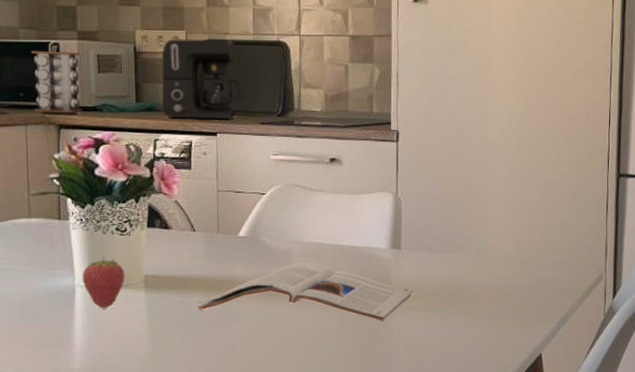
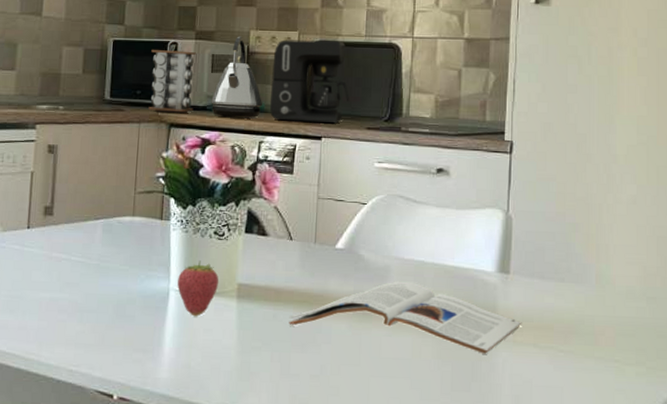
kettle: none [100,36,154,117] -> present [211,36,262,119]

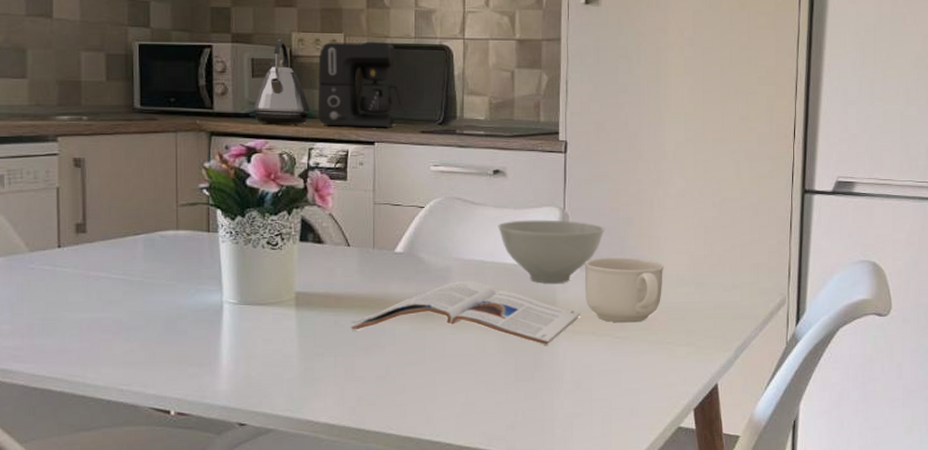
spice rack: present [148,40,196,114] -> none [183,43,235,122]
fruit: present [177,260,219,317] -> none [231,271,276,328]
bowl: none [439,221,550,289] -> present [498,220,605,283]
teacup: none [526,264,613,336] -> present [584,257,664,323]

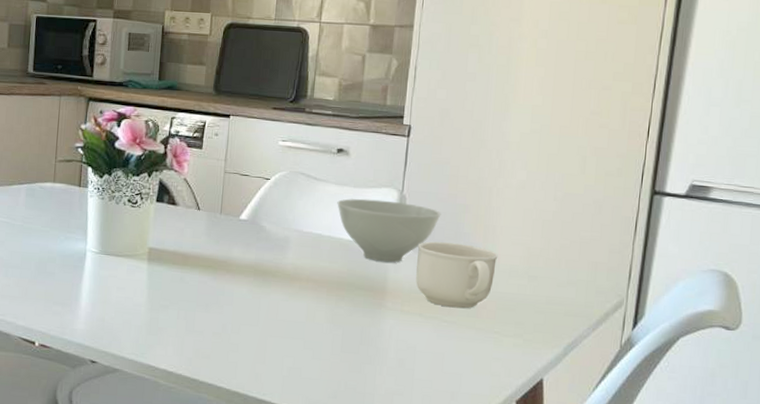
kettle: present [254,39,310,125] -> none [127,16,175,96]
coffee maker: present [317,42,401,128] -> none [182,21,258,103]
magazine: present [351,281,581,345] -> none [194,251,410,321]

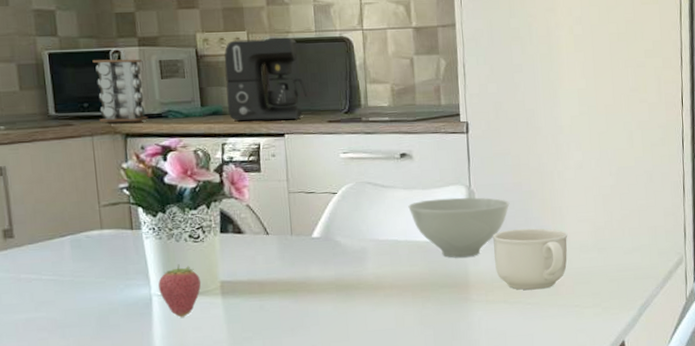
spice rack: none [68,18,114,89] -> present [92,48,148,124]
fruit: none [93,225,132,276] -> present [158,264,202,318]
coffee maker: none [182,21,258,103] -> present [224,38,307,122]

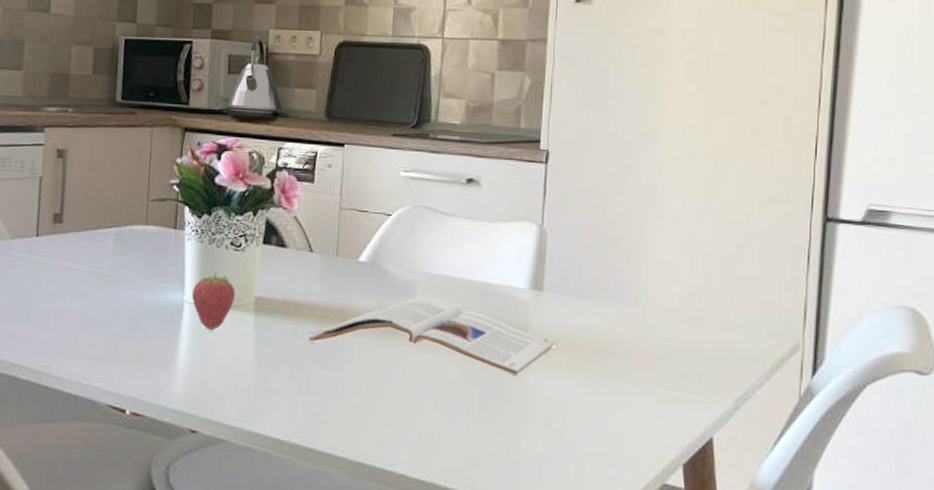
spice rack: present [92,48,148,124] -> none [162,39,212,118]
kettle: none [165,40,220,124] -> present [227,35,282,124]
coffee maker: present [224,38,307,122] -> none [289,39,374,130]
magazine: none [275,260,492,316] -> present [308,297,556,375]
bowl: present [408,197,510,258] -> none [468,234,587,307]
teacup: present [492,228,568,290] -> none [561,281,654,358]

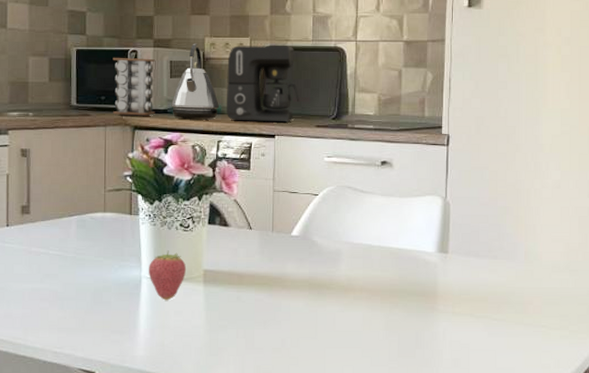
spice rack: none [162,39,212,118] -> present [113,48,155,117]
coffee maker: none [289,39,374,130] -> present [226,46,299,123]
magazine: present [308,297,556,375] -> none [251,263,460,324]

